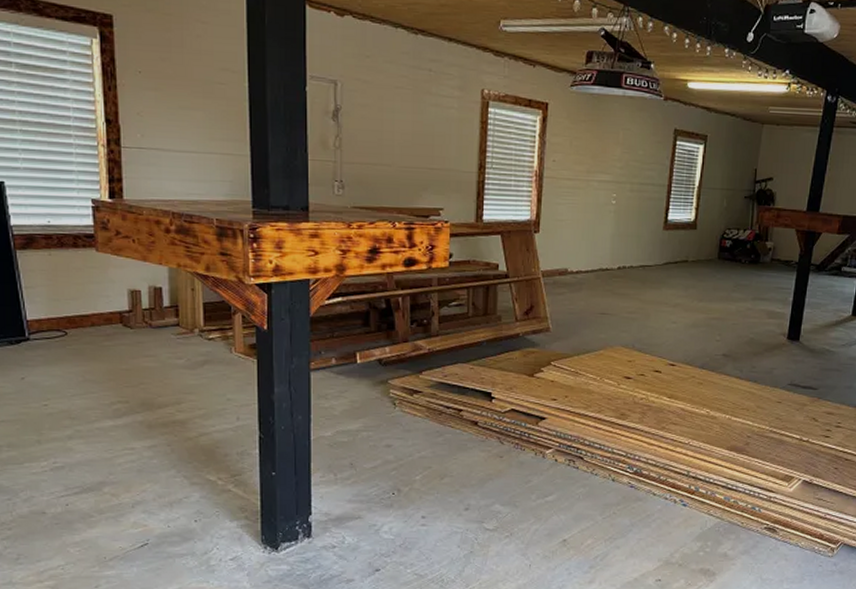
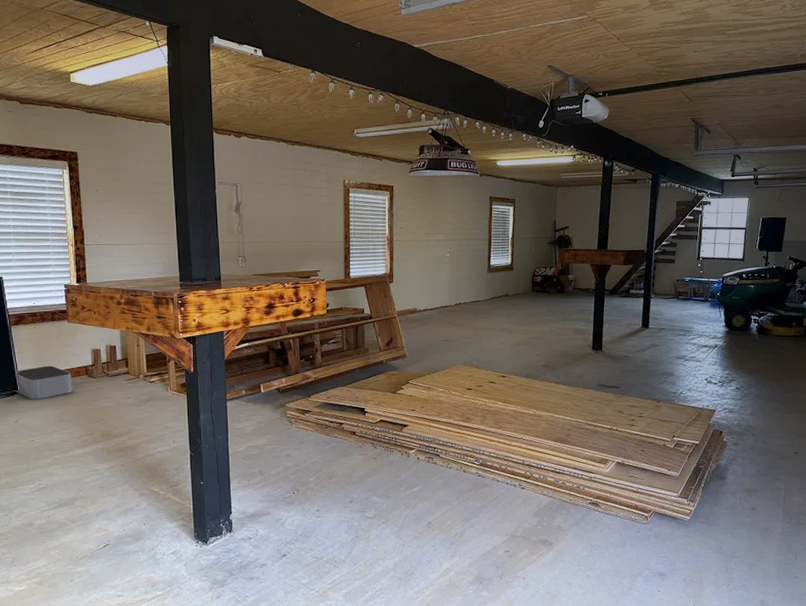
storage bin: none [21,307,101,352] -> present [15,366,72,400]

